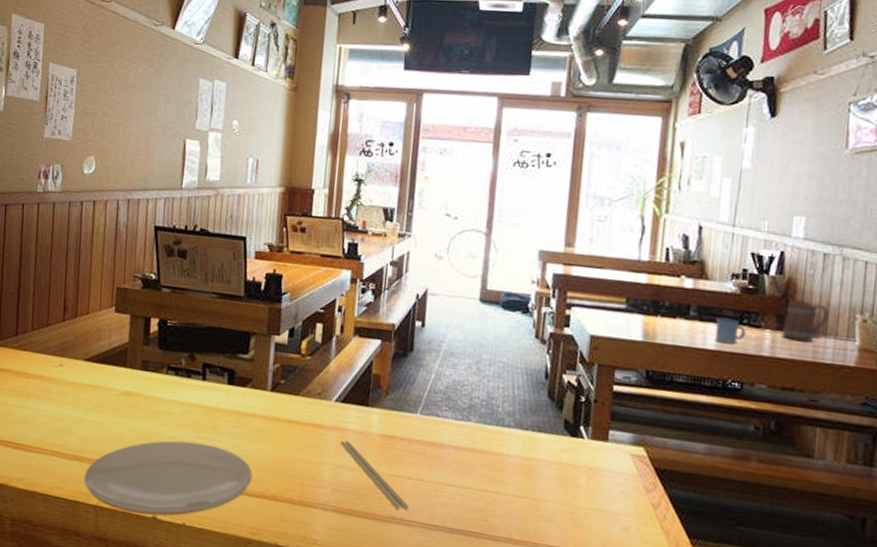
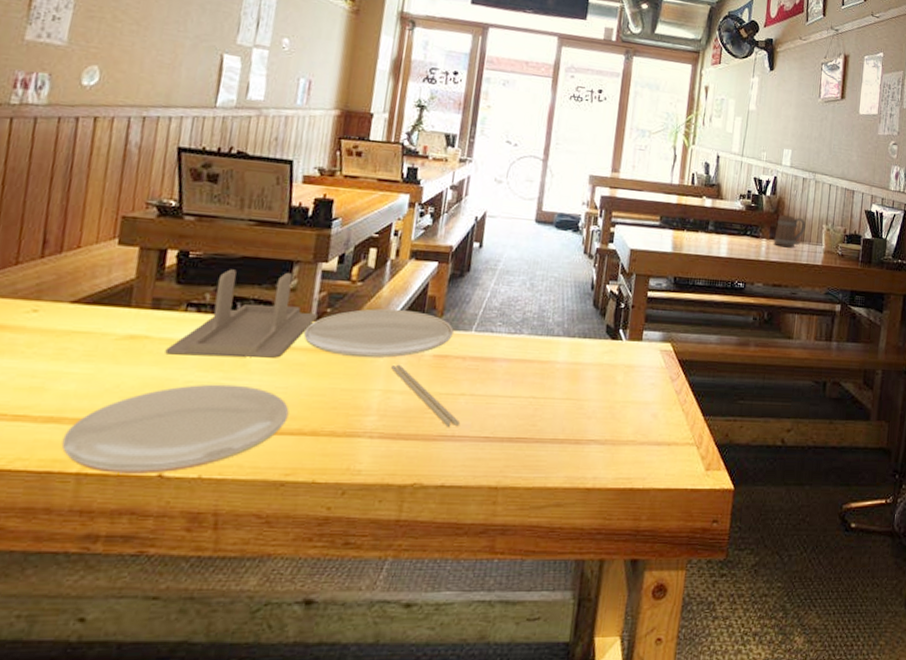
napkin holder: none [153,338,274,423] -> present [165,269,319,358]
plate: none [262,383,399,433] -> present [303,309,454,359]
mug: present [715,317,746,346] -> none [727,230,749,253]

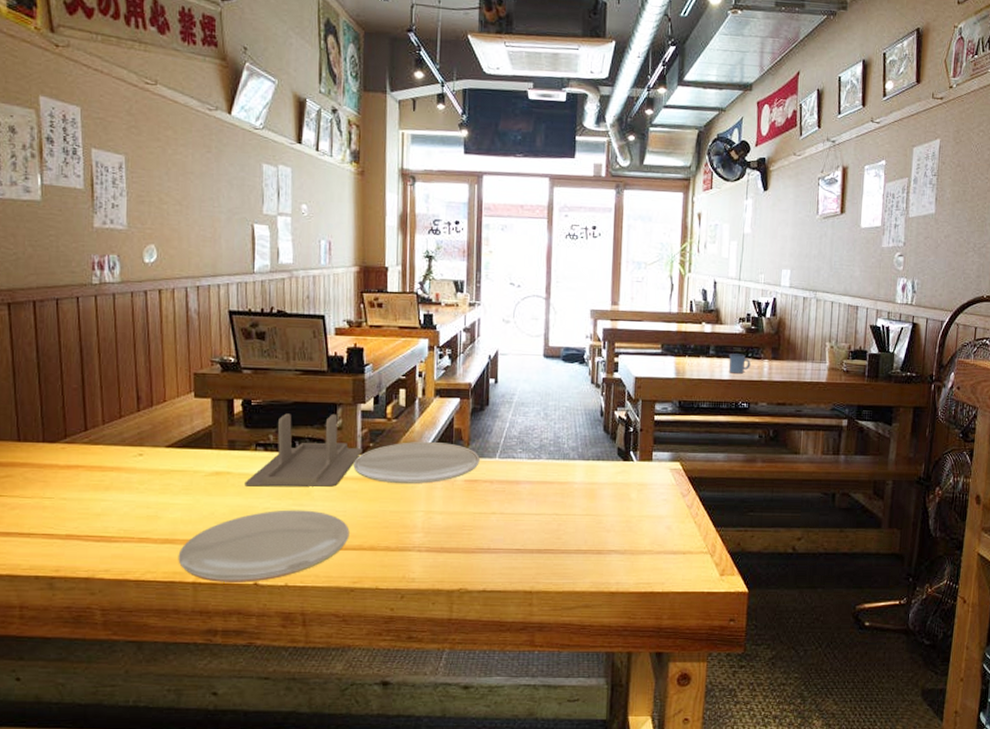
chopsticks: present [391,364,461,428] -> none [430,489,494,542]
mug: none [727,230,749,253] -> present [729,353,751,375]
beer mug: present [773,215,806,248] -> none [776,336,808,367]

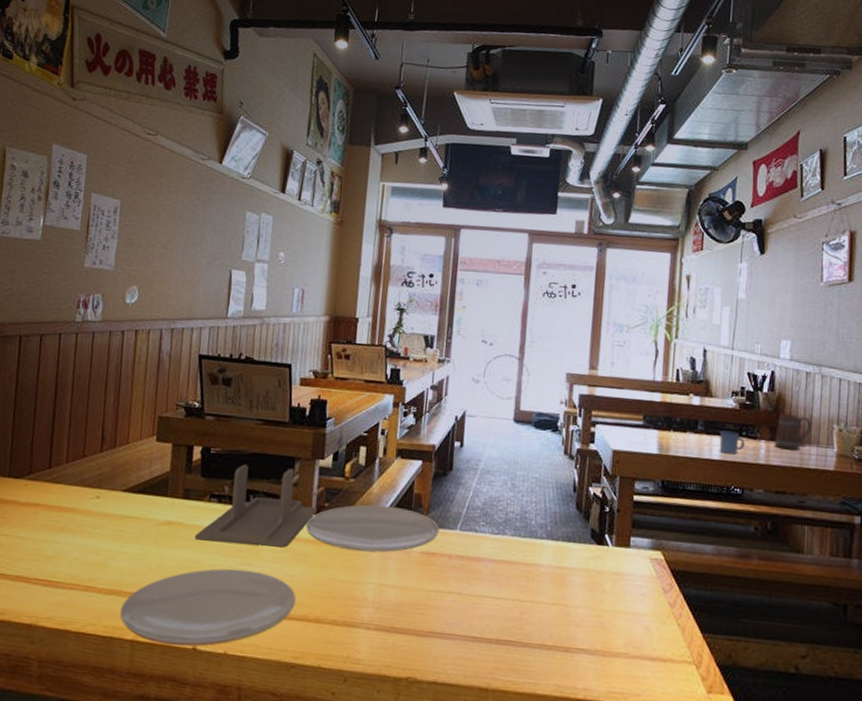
beer mug: none [776,336,808,367] -> present [774,414,812,451]

